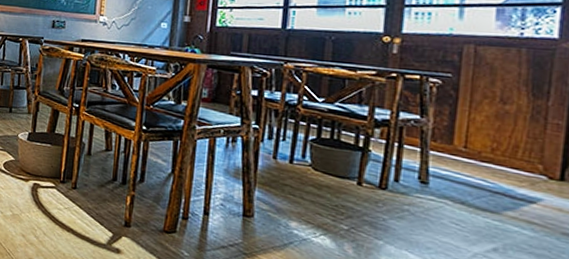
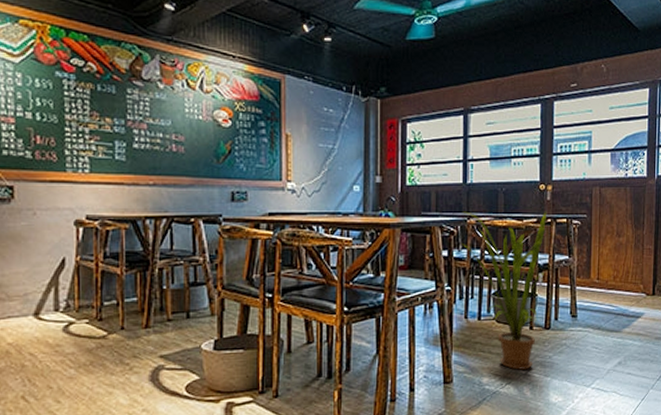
house plant: none [275,55,392,226] -> present [461,211,547,370]

